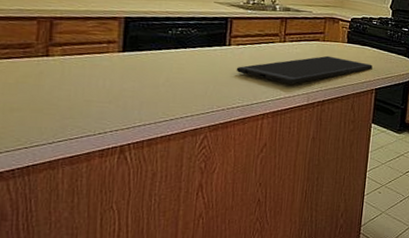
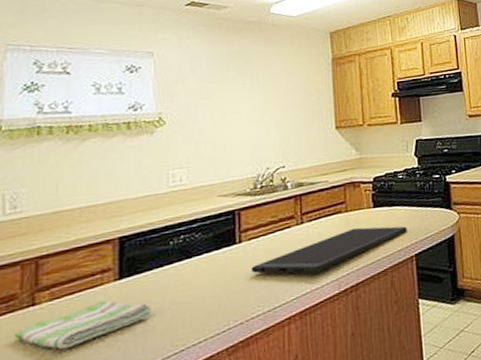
dish towel: none [31,65,149,97] -> present [15,300,152,350]

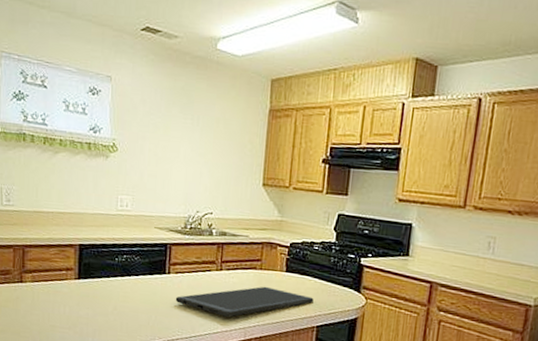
dish towel: present [15,300,152,350] -> none [10,292,100,322]

